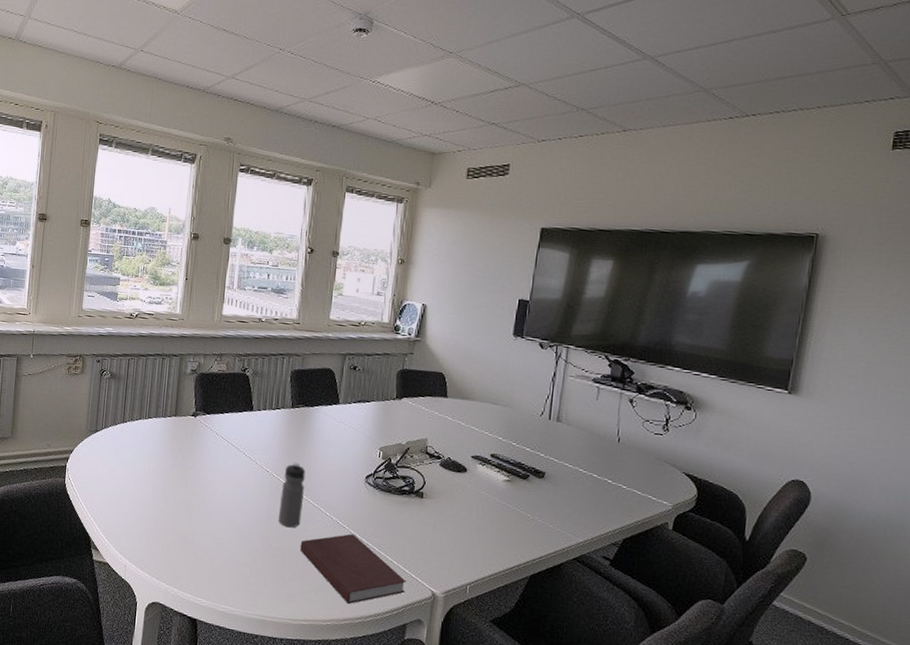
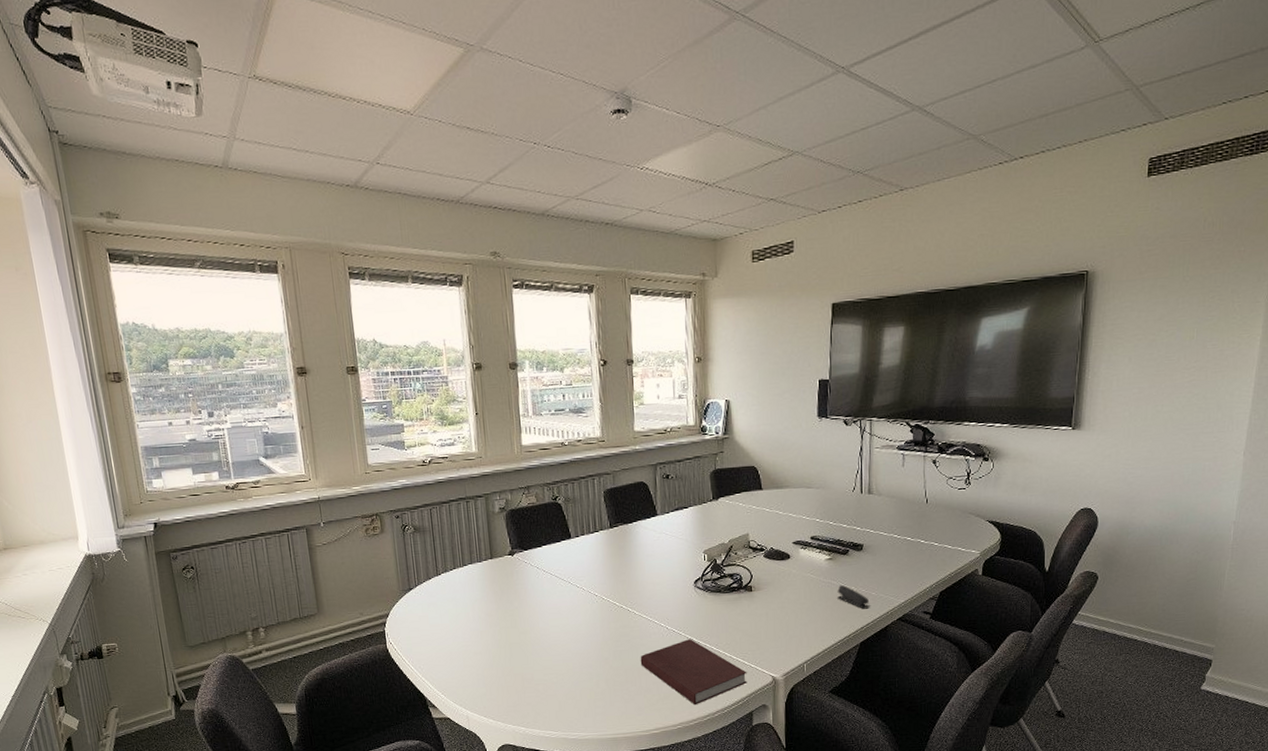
water bottle: present [278,462,306,528] -> none [613,581,638,646]
stapler: none [511,510,545,541] -> present [837,585,870,609]

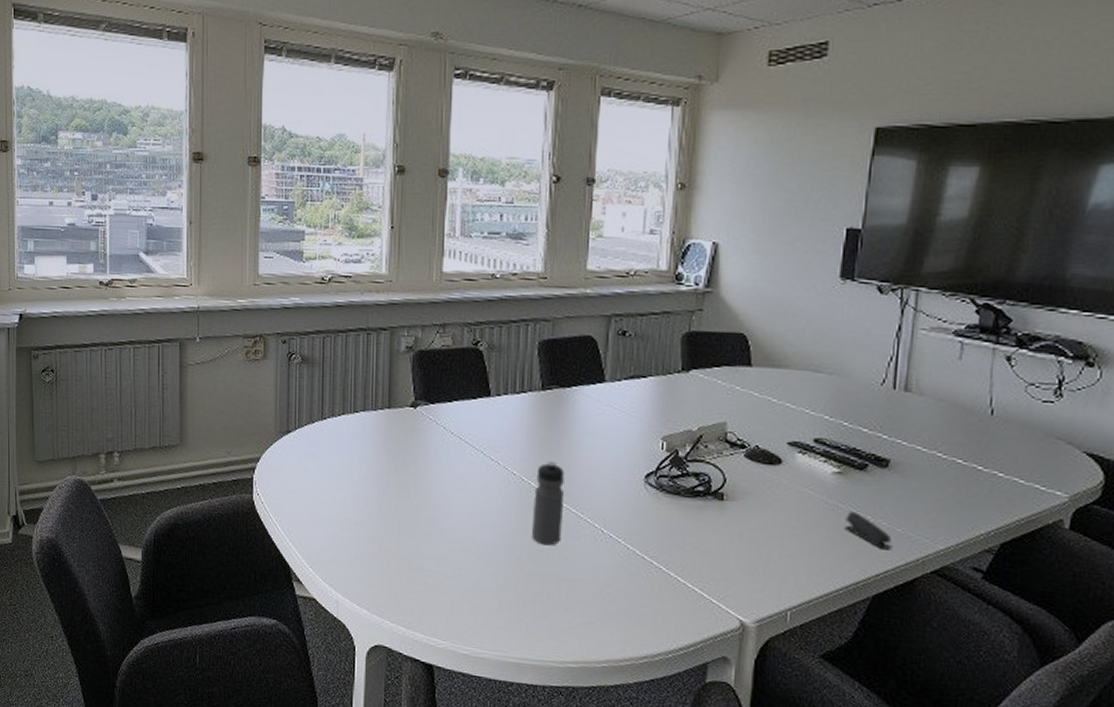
water bottle: none [613,581,638,646] -> present [531,460,564,546]
notebook: present [640,639,747,706] -> none [562,550,705,641]

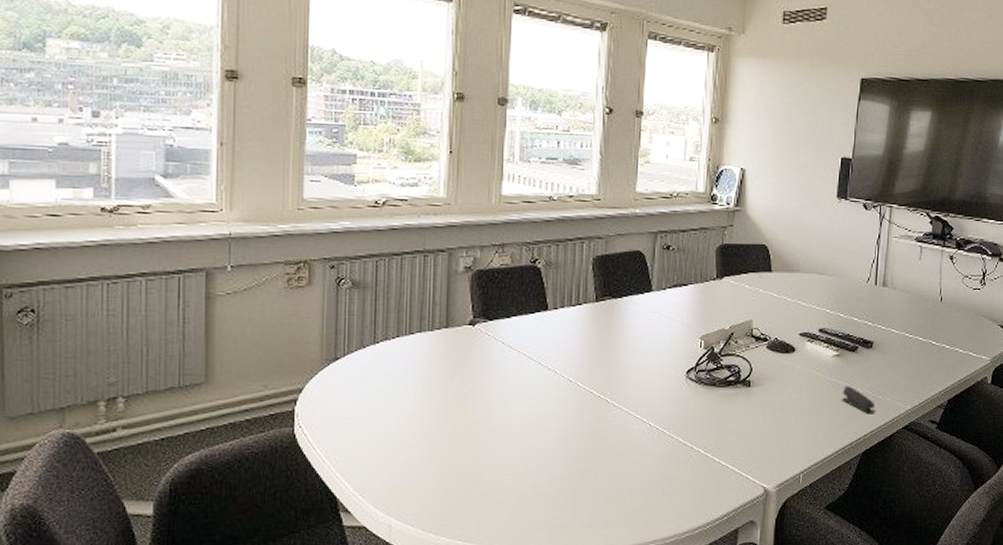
water bottle: present [531,460,564,546] -> none [586,365,616,444]

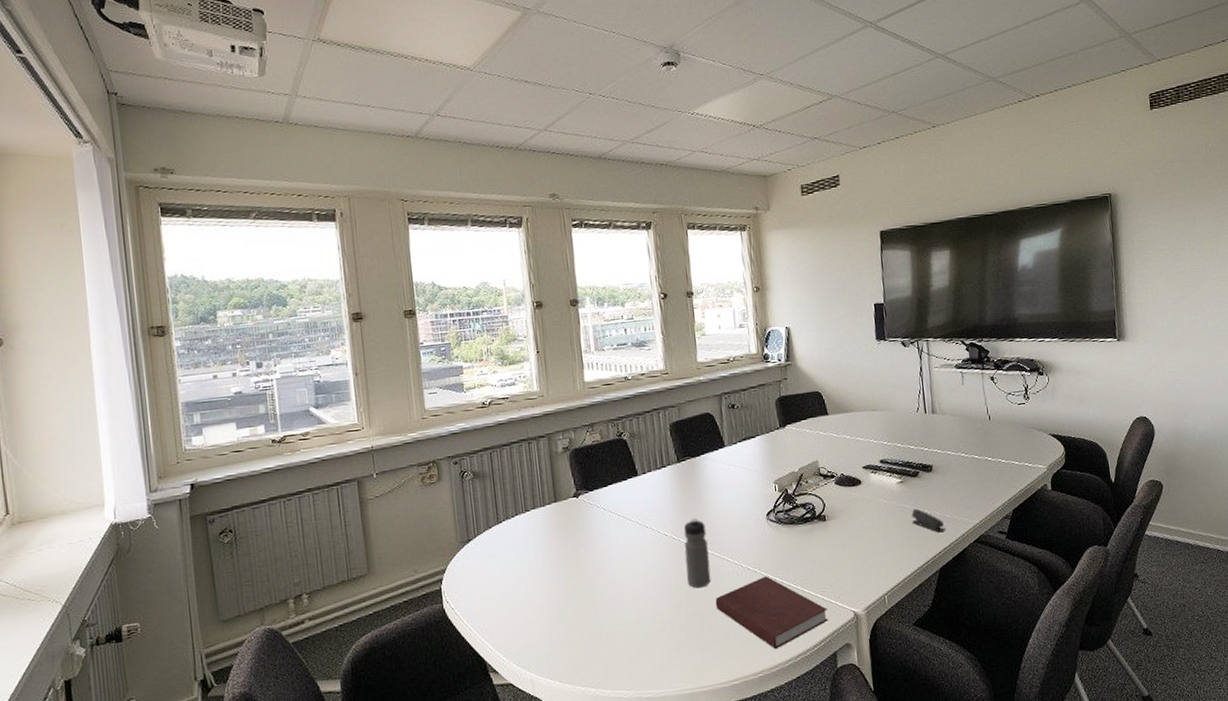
water bottle: none [586,365,616,444] -> present [683,517,711,589]
notebook: none [614,439,736,520] -> present [715,576,829,650]

